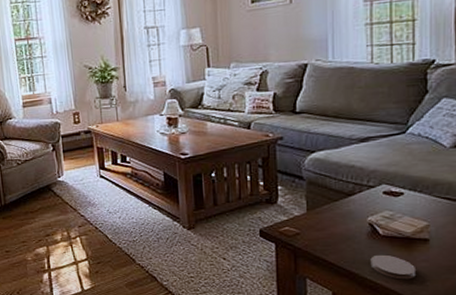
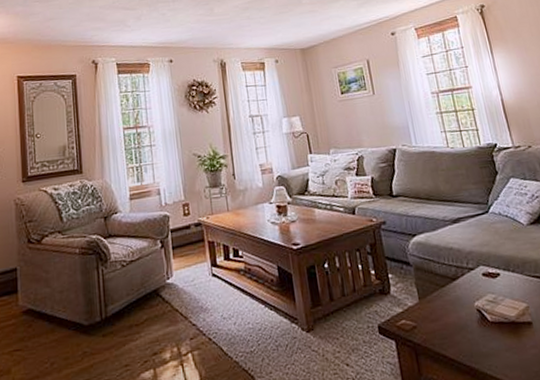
coaster: present [370,254,417,280] -> none [485,343,530,371]

